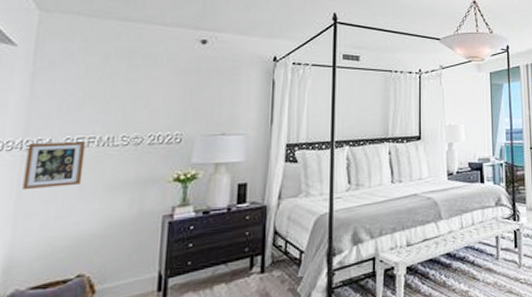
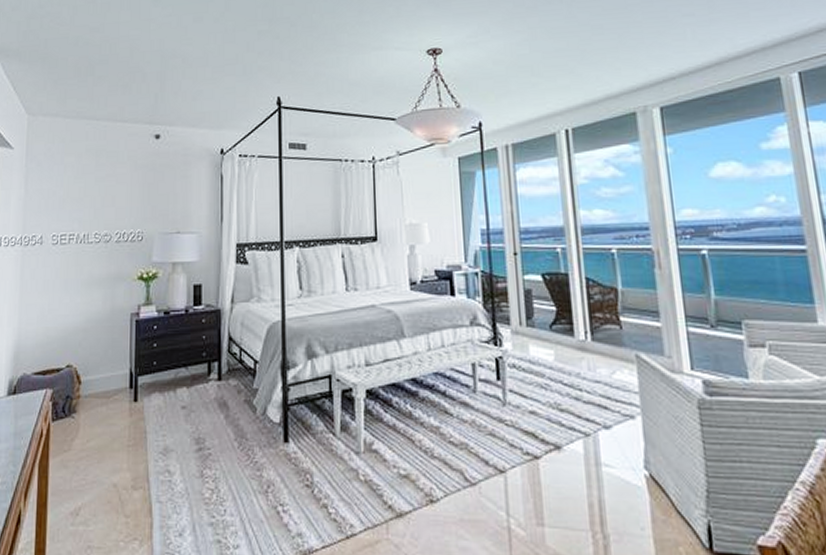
picture frame: present [22,141,86,191] -> none [24,238,68,283]

